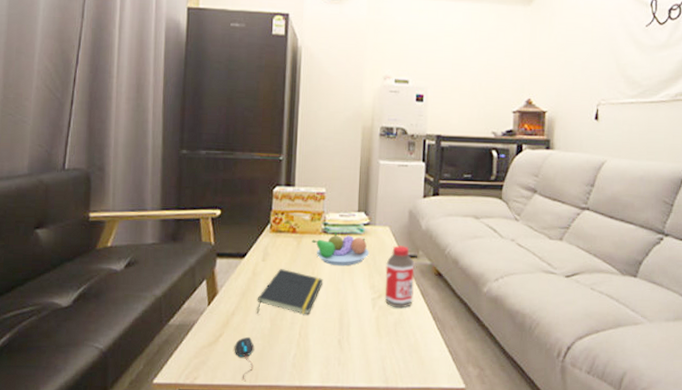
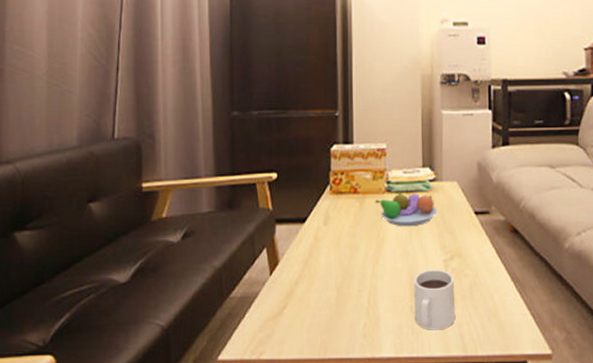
mouse: present [234,336,255,382] -> none [300,306,322,355]
notepad: present [256,269,324,315] -> none [321,233,390,282]
mug: none [342,306,380,363] -> present [414,269,456,330]
bottle: present [385,246,415,308] -> none [456,201,488,270]

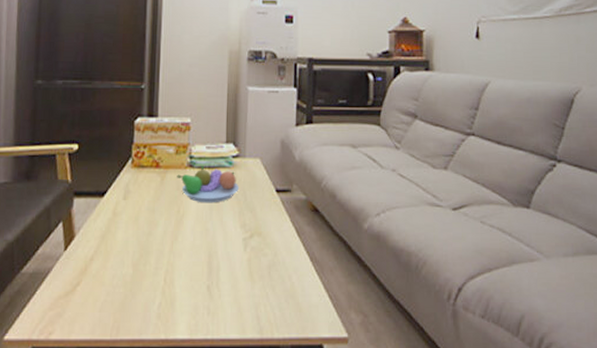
mug: present [414,269,456,330] -> none [211,247,253,311]

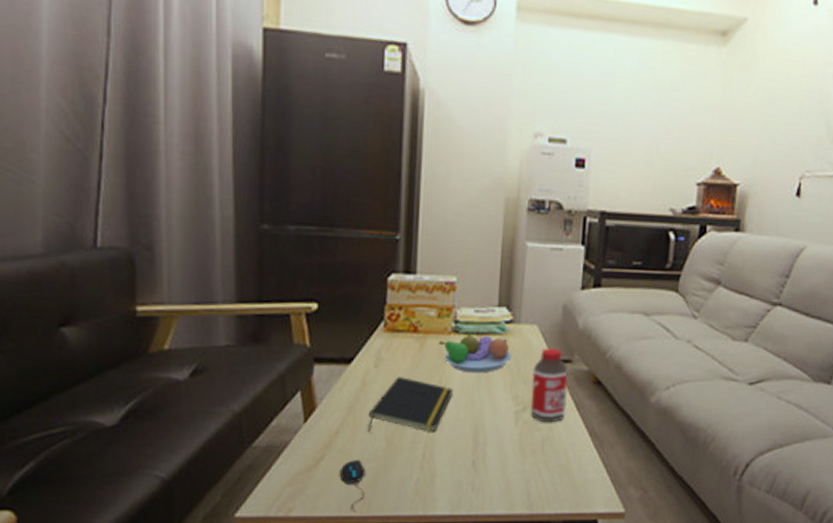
mouse: none [93,284,115,336] -> present [339,459,366,513]
notepad: none [117,208,190,259] -> present [367,377,454,432]
bottle: none [257,179,289,249] -> present [531,348,568,423]

